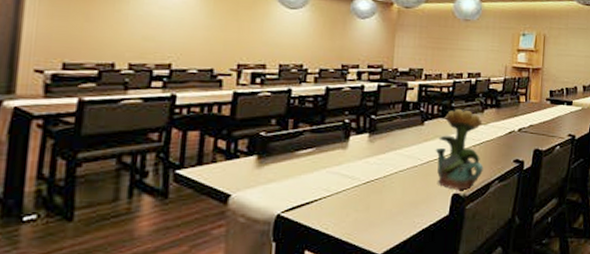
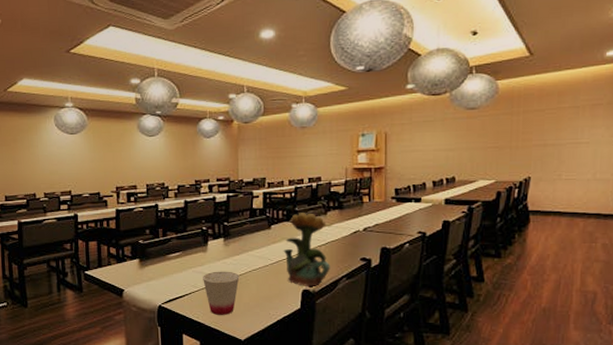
cup: none [338,172,383,225] -> present [203,271,240,315]

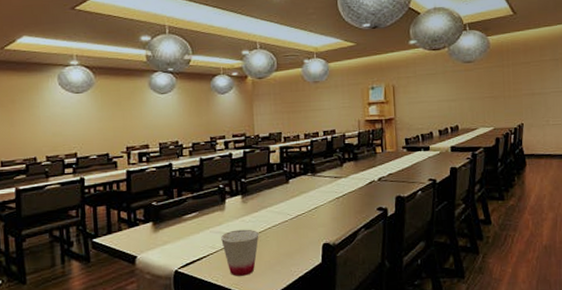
potted flower: present [283,213,330,286] -> none [302,165,349,240]

